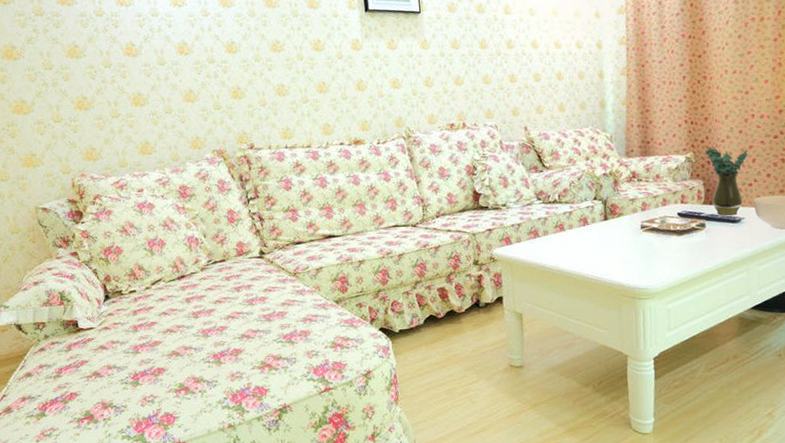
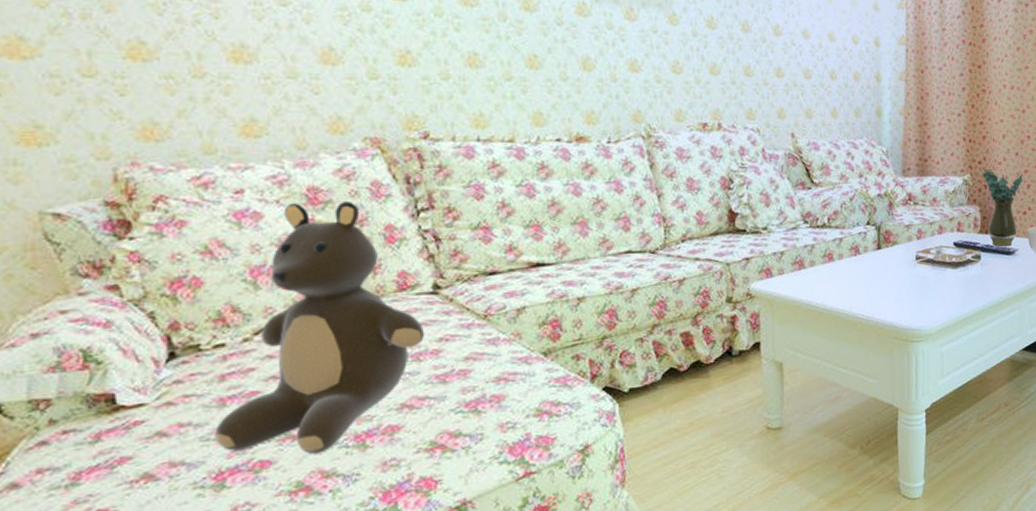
teddy bear: none [132,194,255,366] -> present [215,200,424,455]

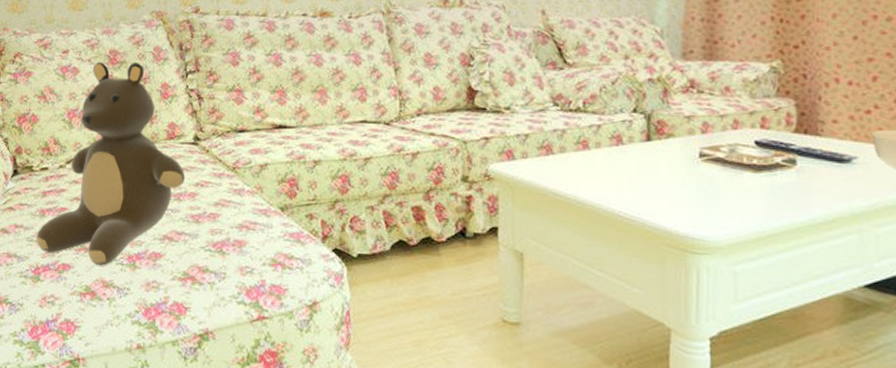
vase: present [982,167,1024,246] -> none [799,52,866,151]

